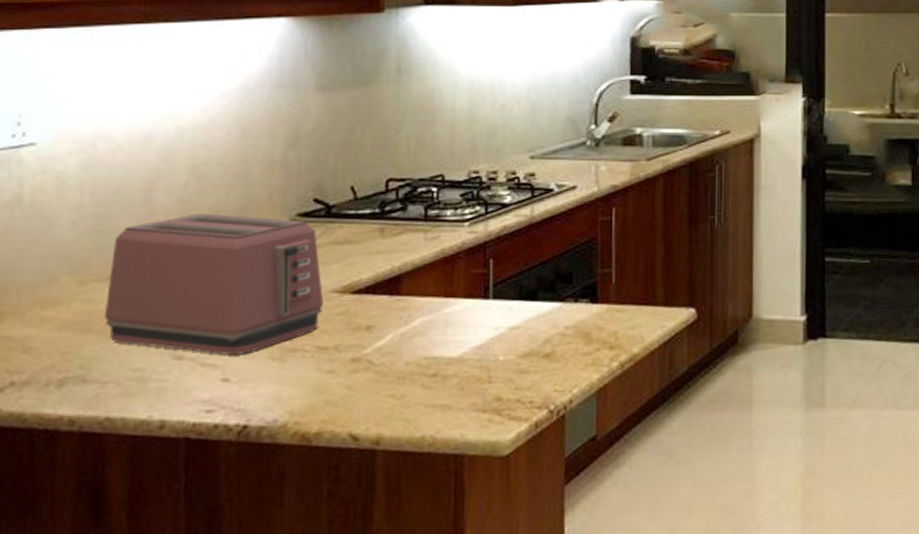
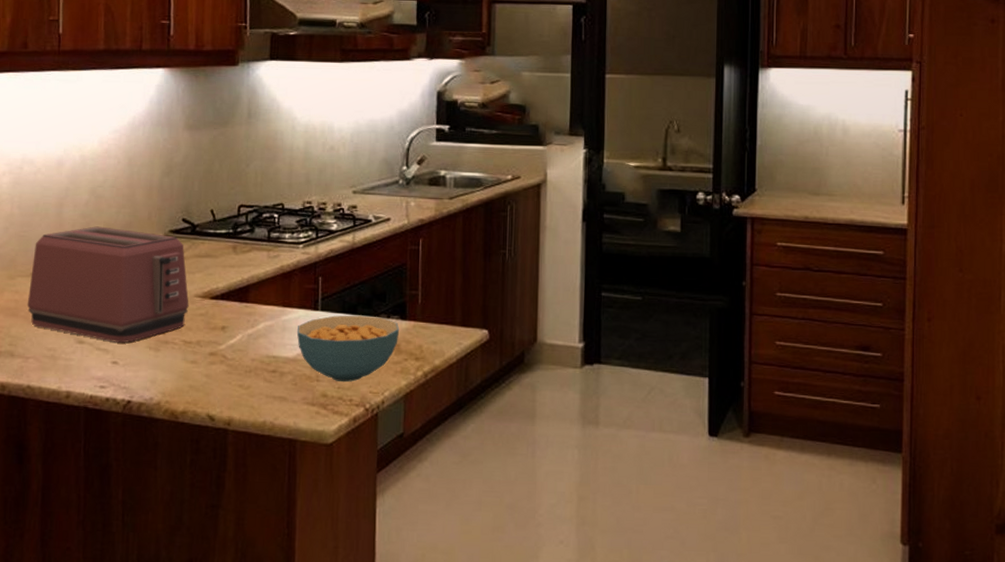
cereal bowl: none [462,301,590,382] -> present [296,315,400,383]

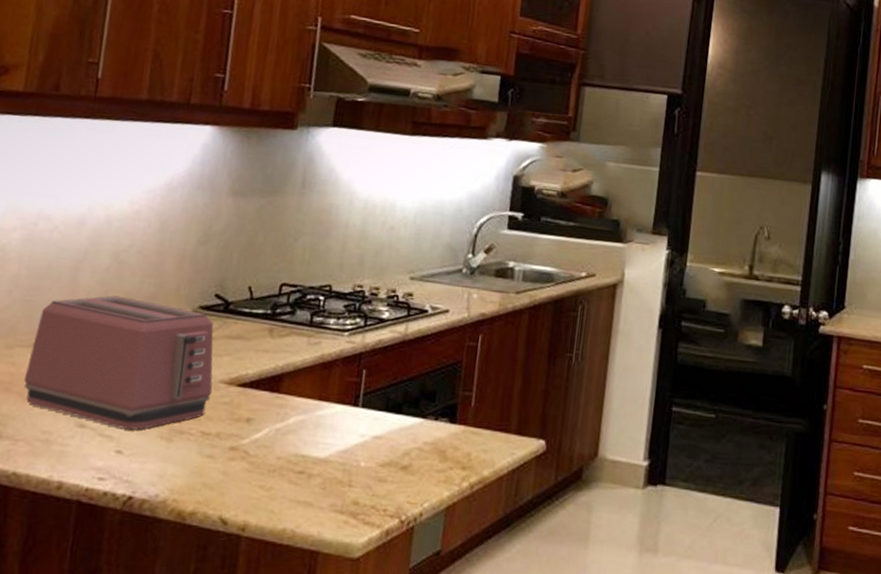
cereal bowl: present [296,315,400,383] -> none [331,414,448,490]

